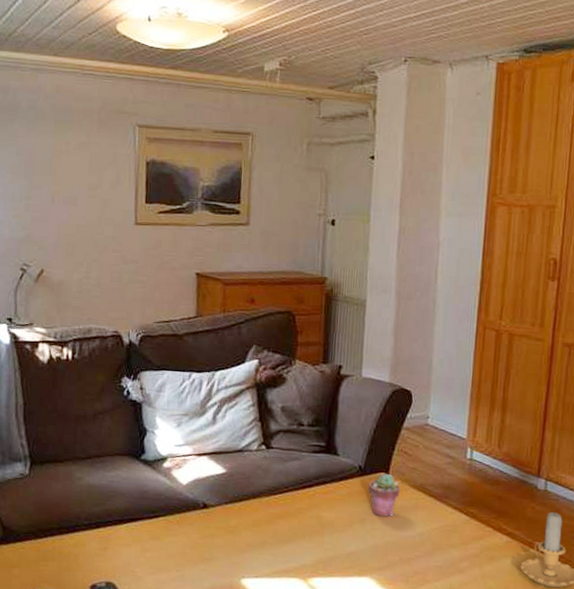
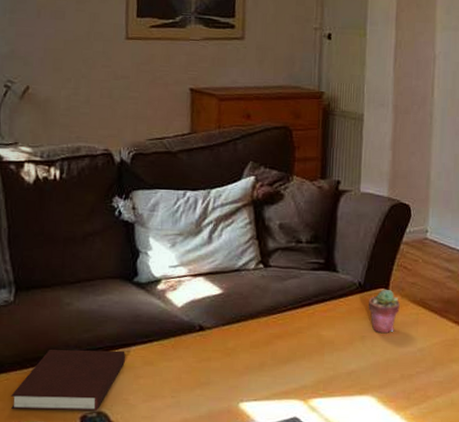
notebook: none [26,521,133,581] -> present [11,349,125,411]

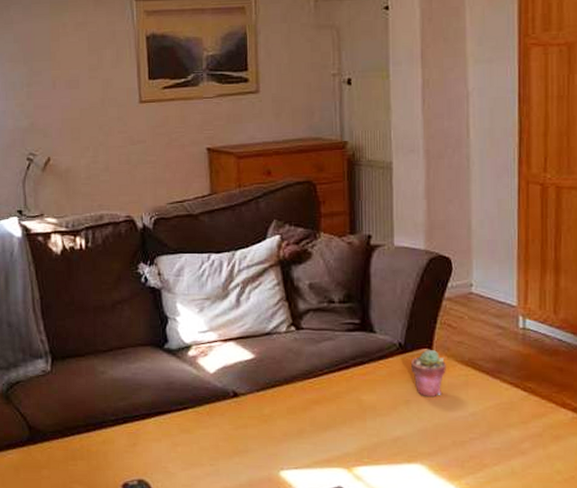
notebook: present [11,349,125,411] -> none [55,417,161,479]

